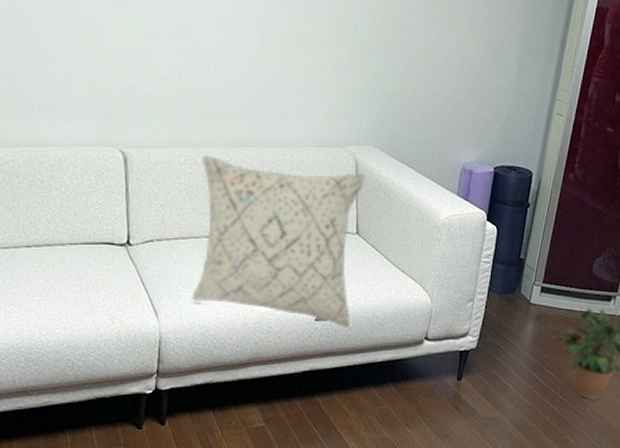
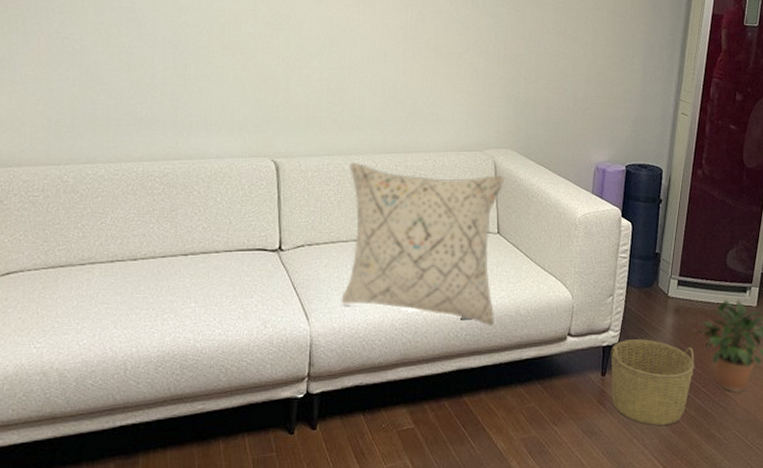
basket: none [466,345,554,430] -> present [610,339,695,426]

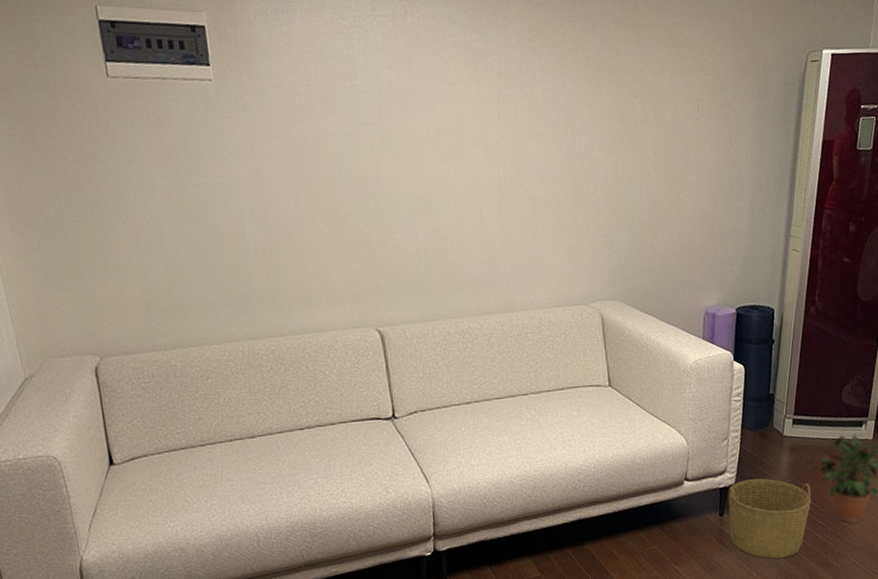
pillow: present [341,162,504,326] -> none [454,325,613,476]

